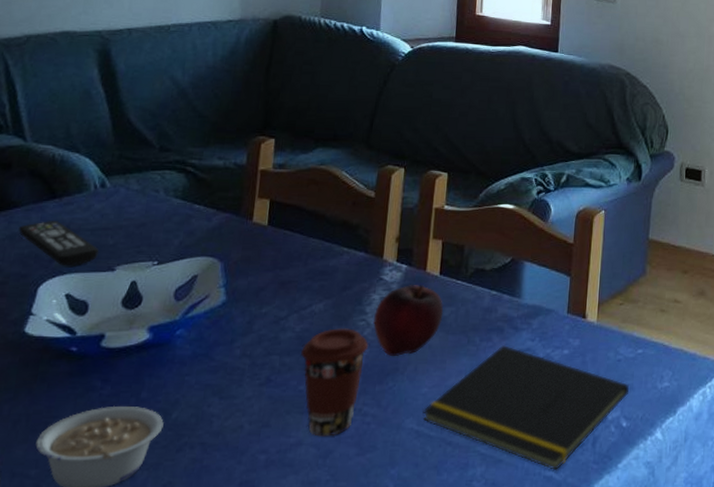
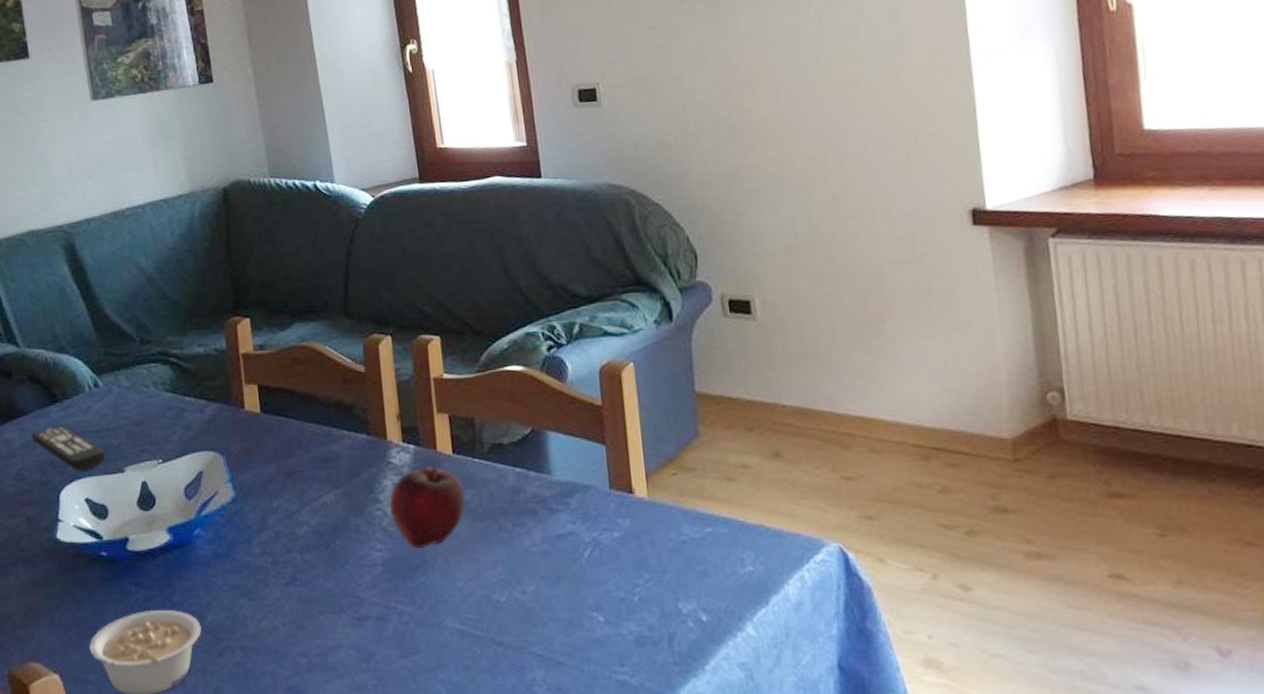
coffee cup: present [301,327,369,437] -> none [321,518,391,638]
notepad: present [423,345,629,470] -> none [462,530,703,673]

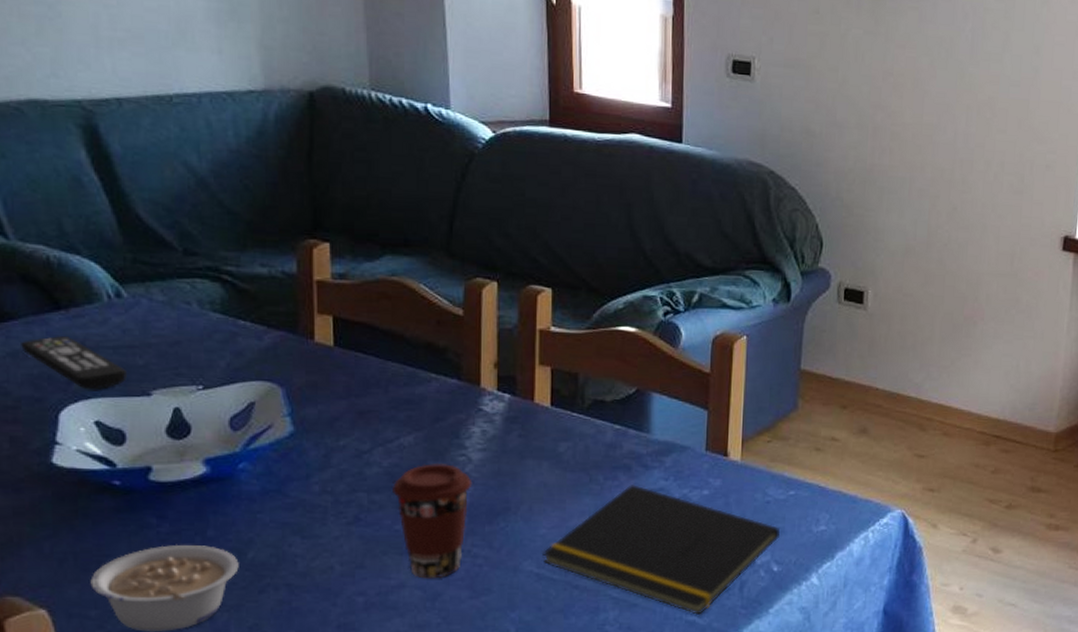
coffee cup: none [321,518,391,638] -> present [393,462,473,579]
fruit: present [389,466,465,549] -> none [474,415,559,496]
notepad: none [462,530,703,673] -> present [542,485,780,615]

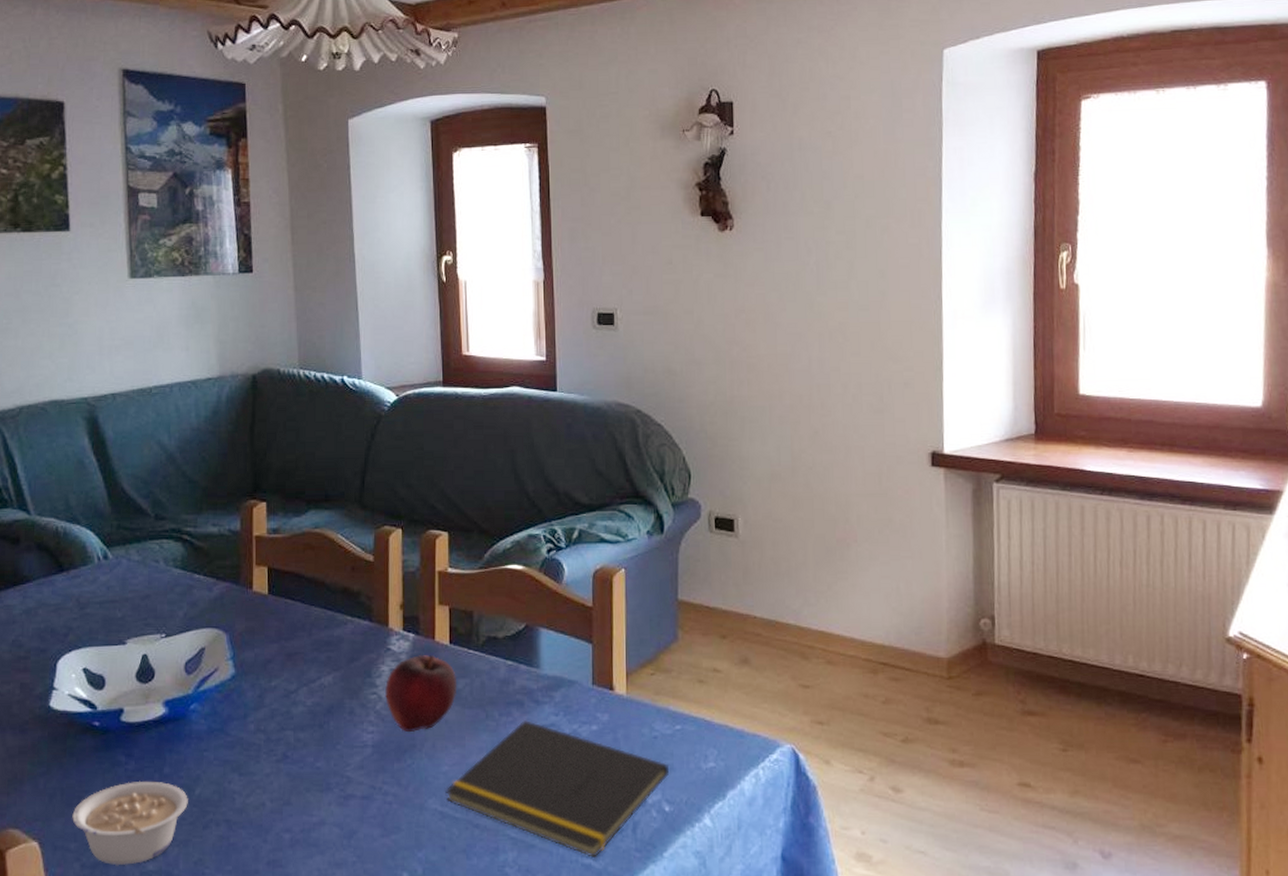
remote control: present [21,336,128,390] -> none [33,595,110,640]
coffee cup: present [393,462,473,579] -> none [315,701,383,816]
fruit: none [474,415,559,496] -> present [384,654,458,733]

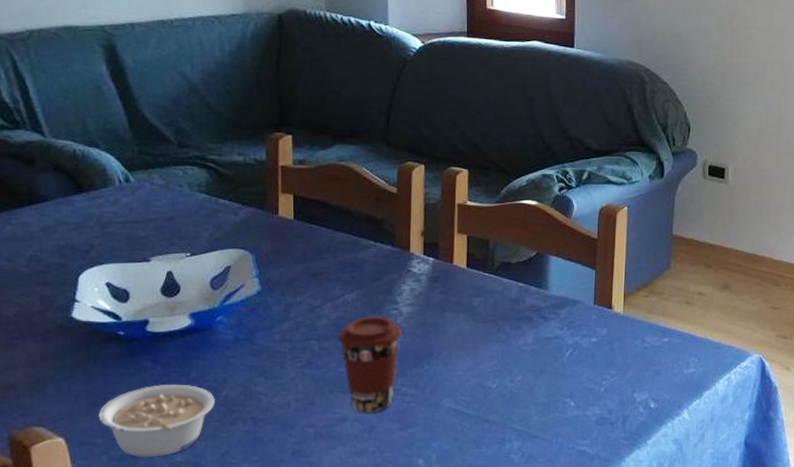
coffee cup: none [315,701,383,816] -> present [338,315,403,413]
fruit: present [384,654,458,733] -> none [404,276,473,343]
notepad: present [445,720,669,858] -> none [459,333,656,445]

